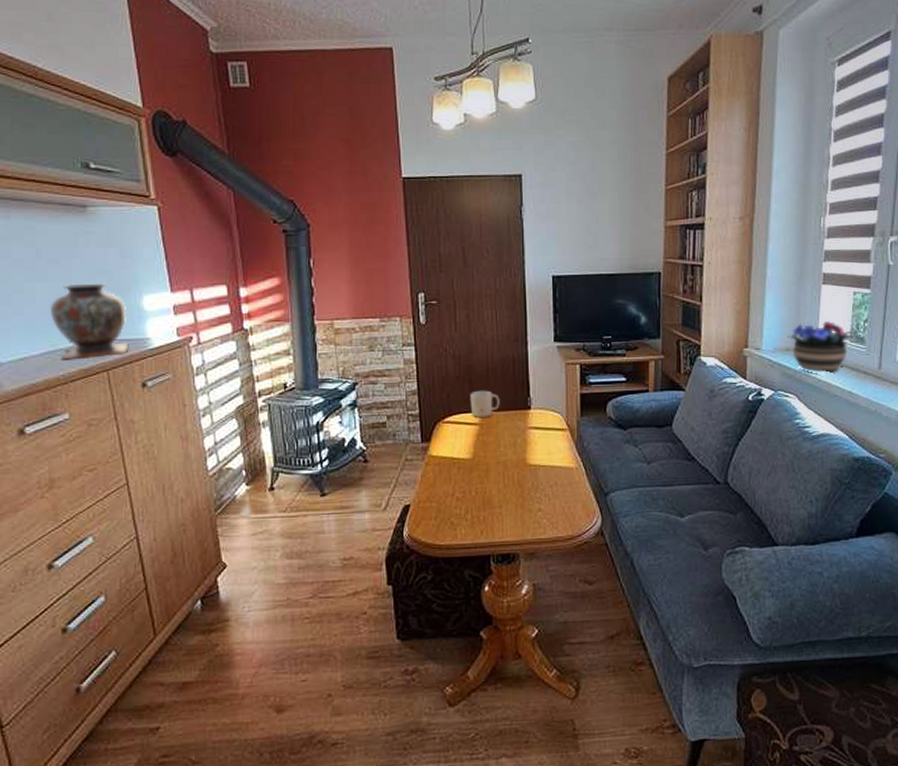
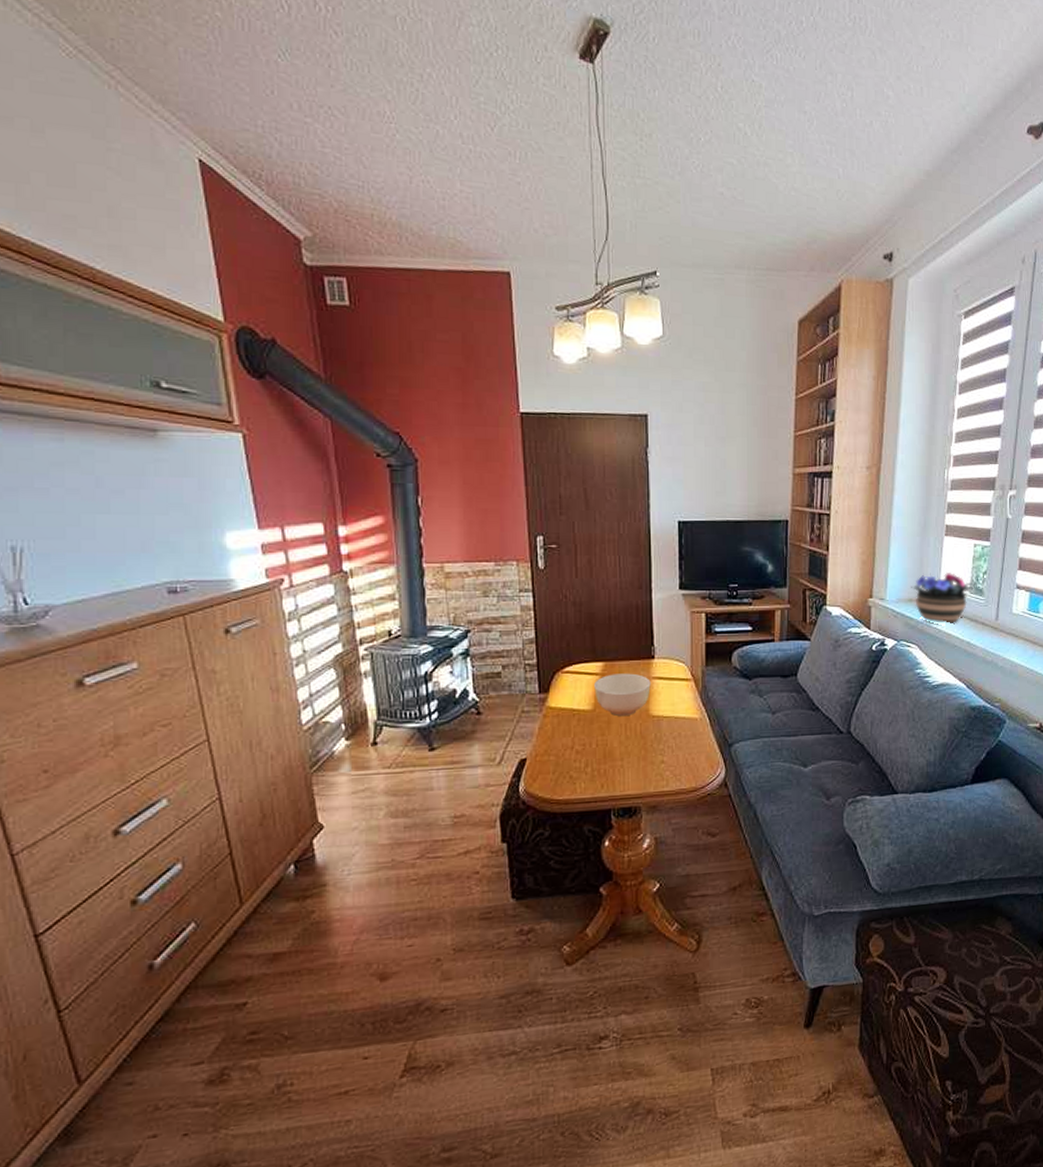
decorative vase: present [51,283,128,360] -> none [115,517,208,603]
mug: present [470,390,500,417] -> none [591,639,623,667]
bowl: none [473,423,528,465] -> present [594,673,651,717]

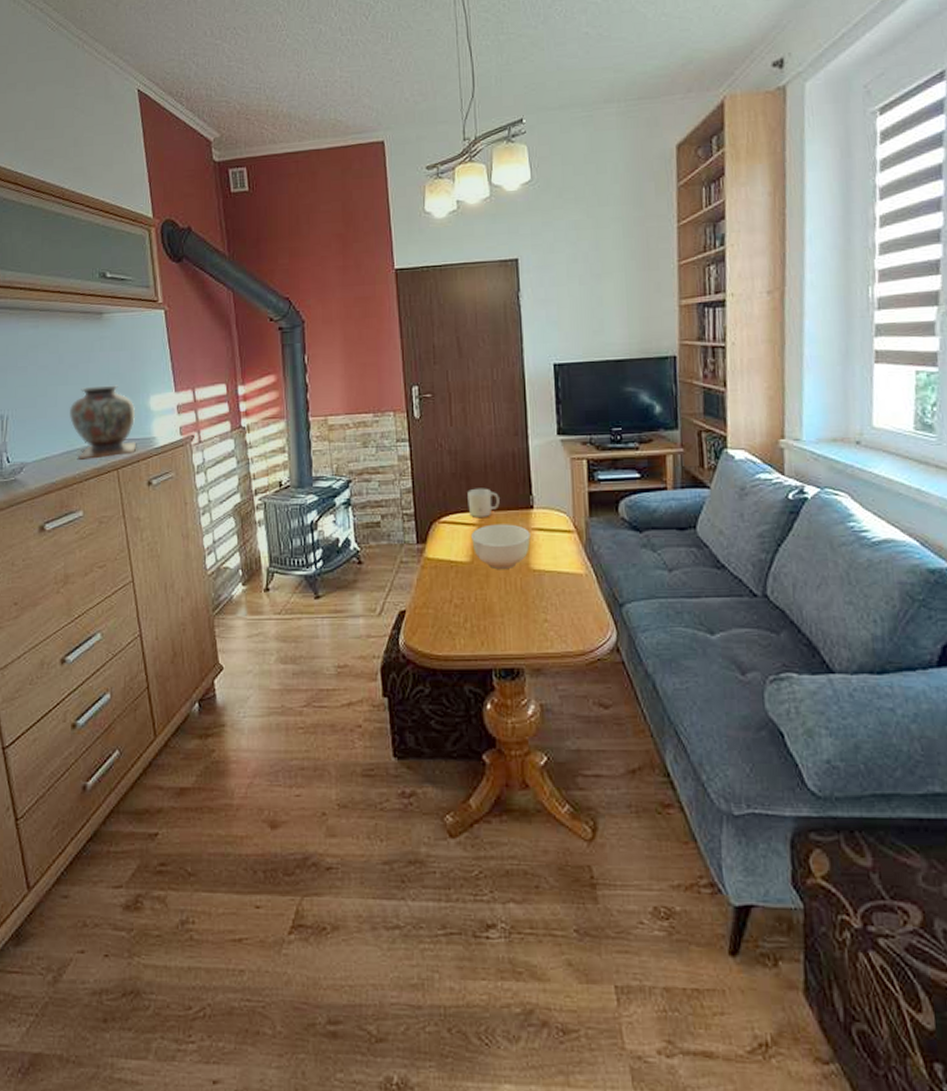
decorative vase: none [115,517,208,603] -> present [70,385,136,460]
mug: none [591,639,623,667] -> present [467,488,500,517]
potted flower: present [910,573,976,624] -> none [833,406,923,467]

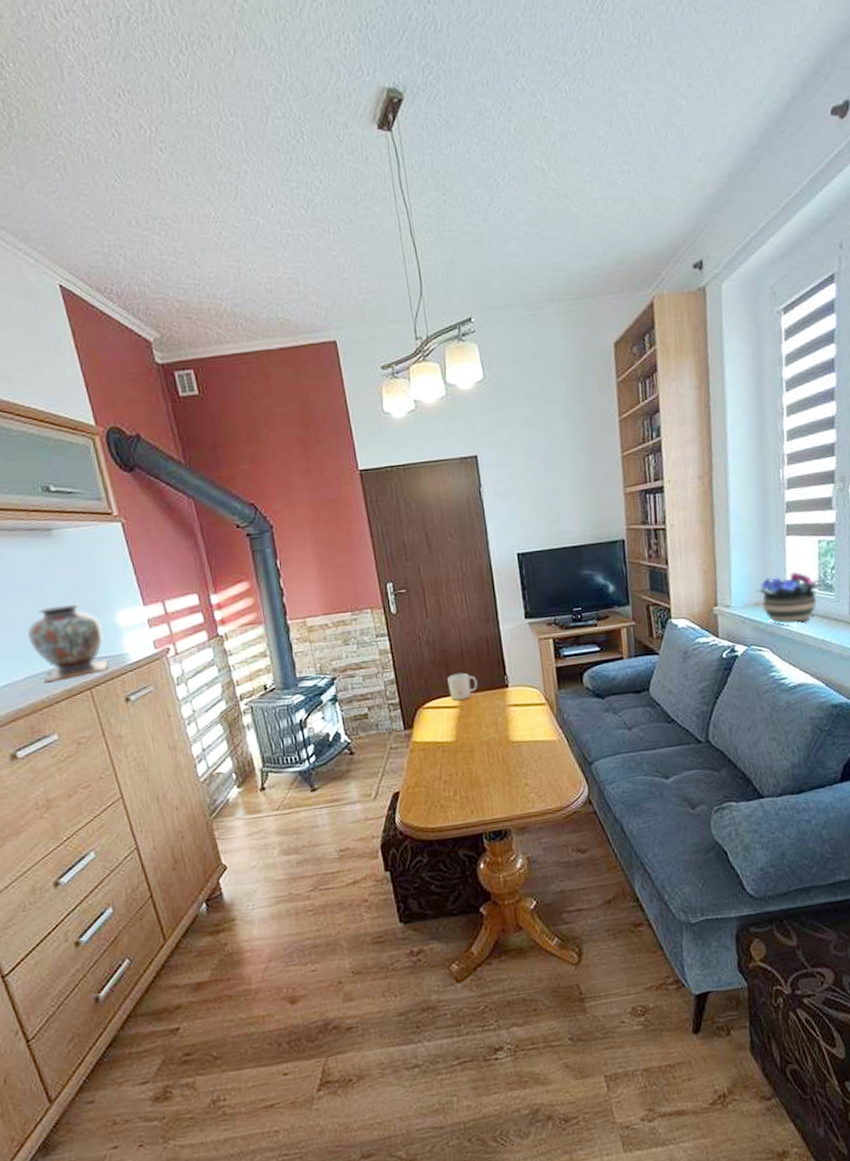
bowl: present [472,524,531,570] -> none [454,703,508,745]
potted flower: none [833,406,923,467] -> present [755,572,825,625]

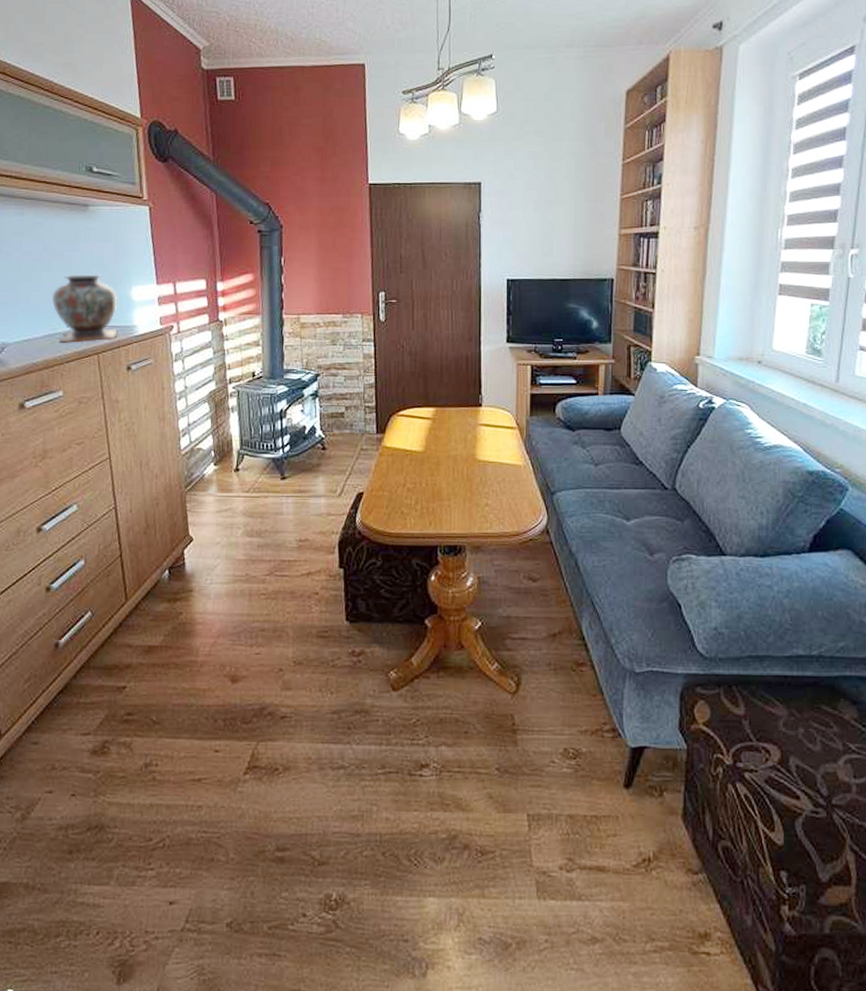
mug: present [447,672,478,701] -> none [424,386,452,412]
potted flower: present [755,572,825,625] -> none [740,332,813,384]

